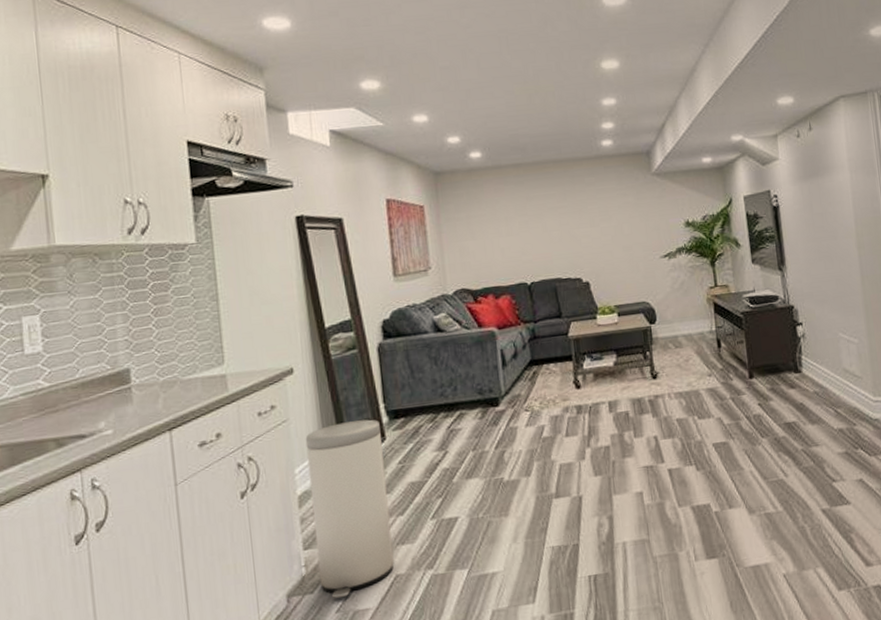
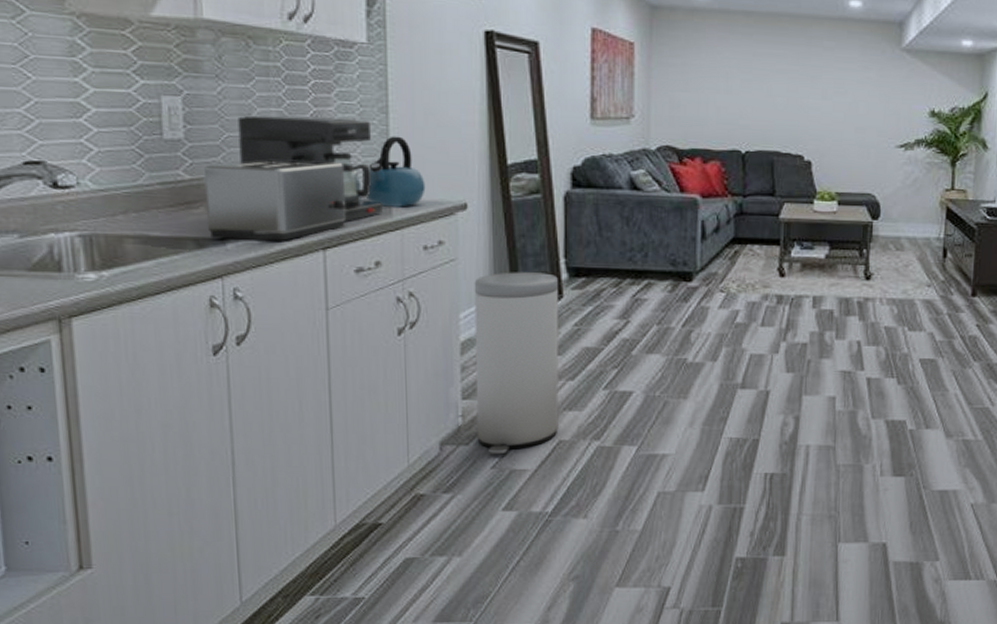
toaster: none [60,349,188,437] -> present [203,159,347,241]
coffee maker: none [88,309,220,402] -> present [238,115,383,221]
kettle: none [204,318,256,383] -> present [366,136,426,207]

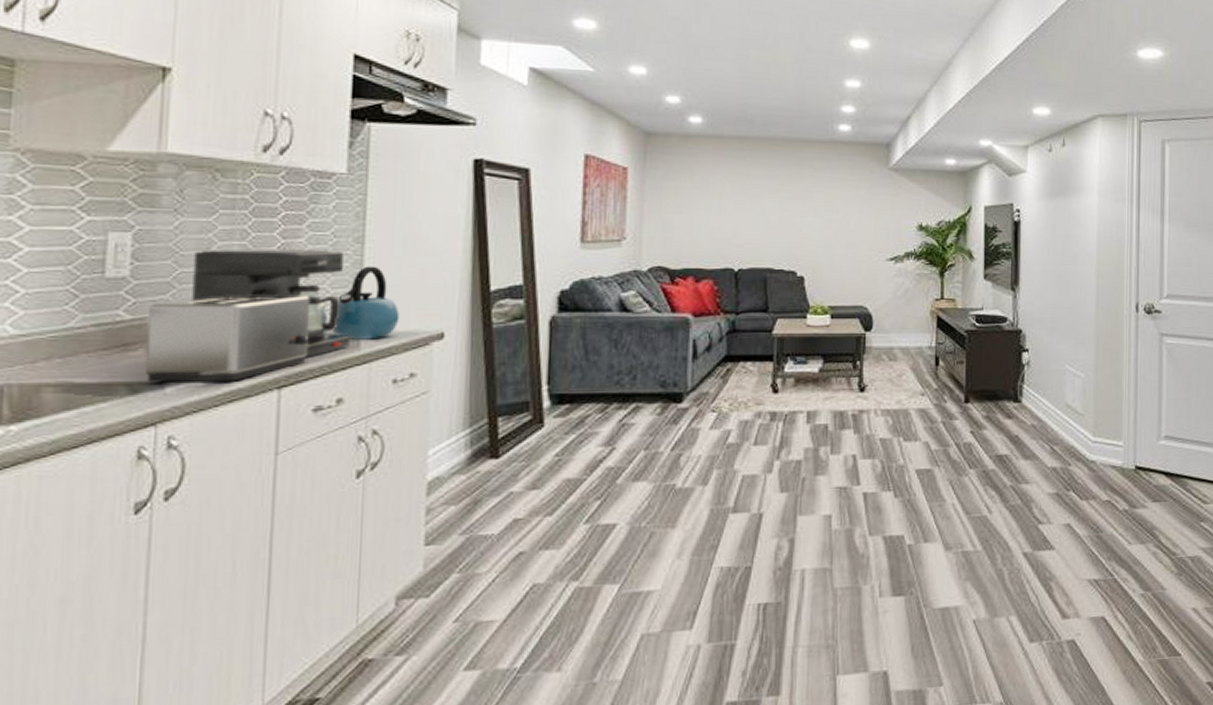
pedal bin: present [474,272,559,455] -> none [439,401,539,606]

